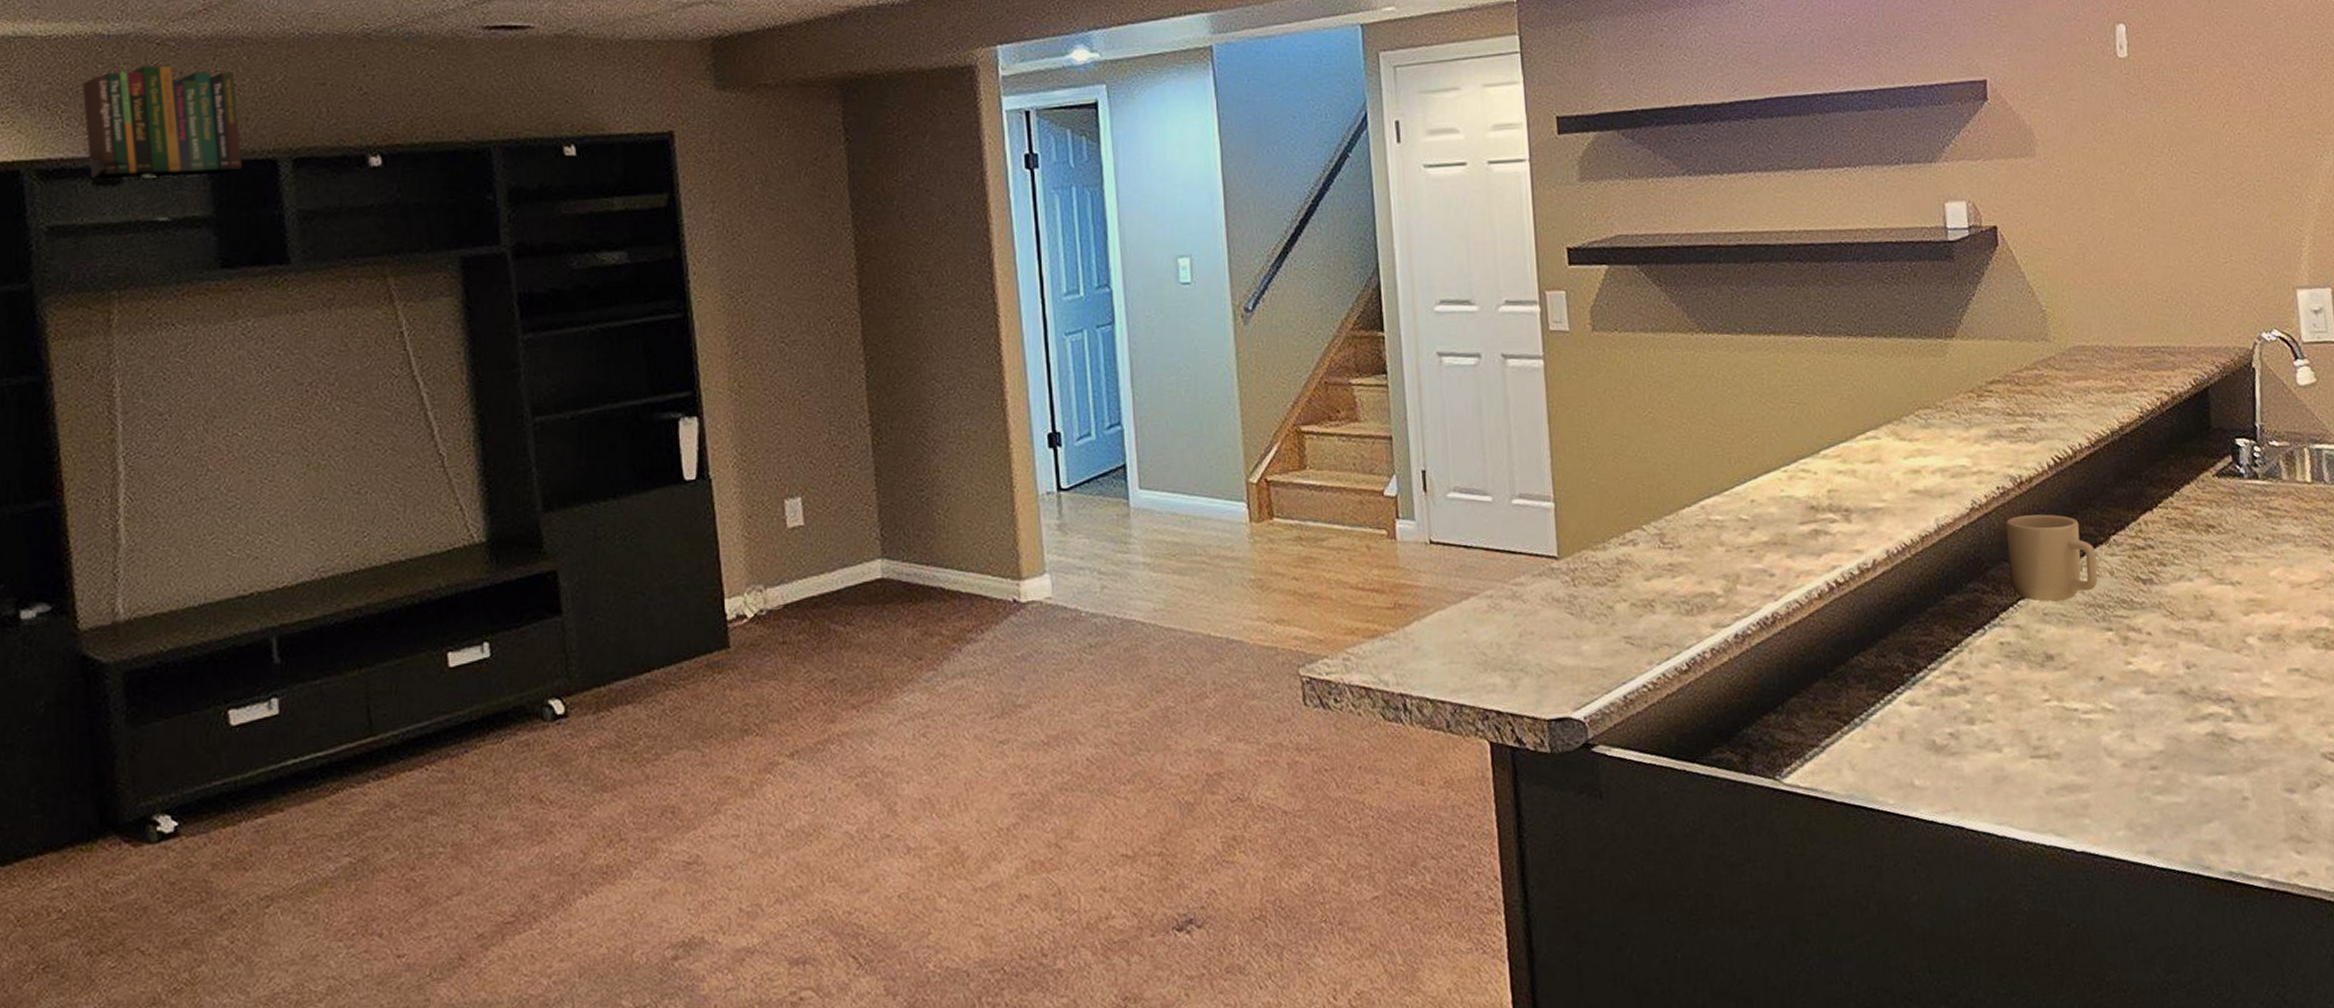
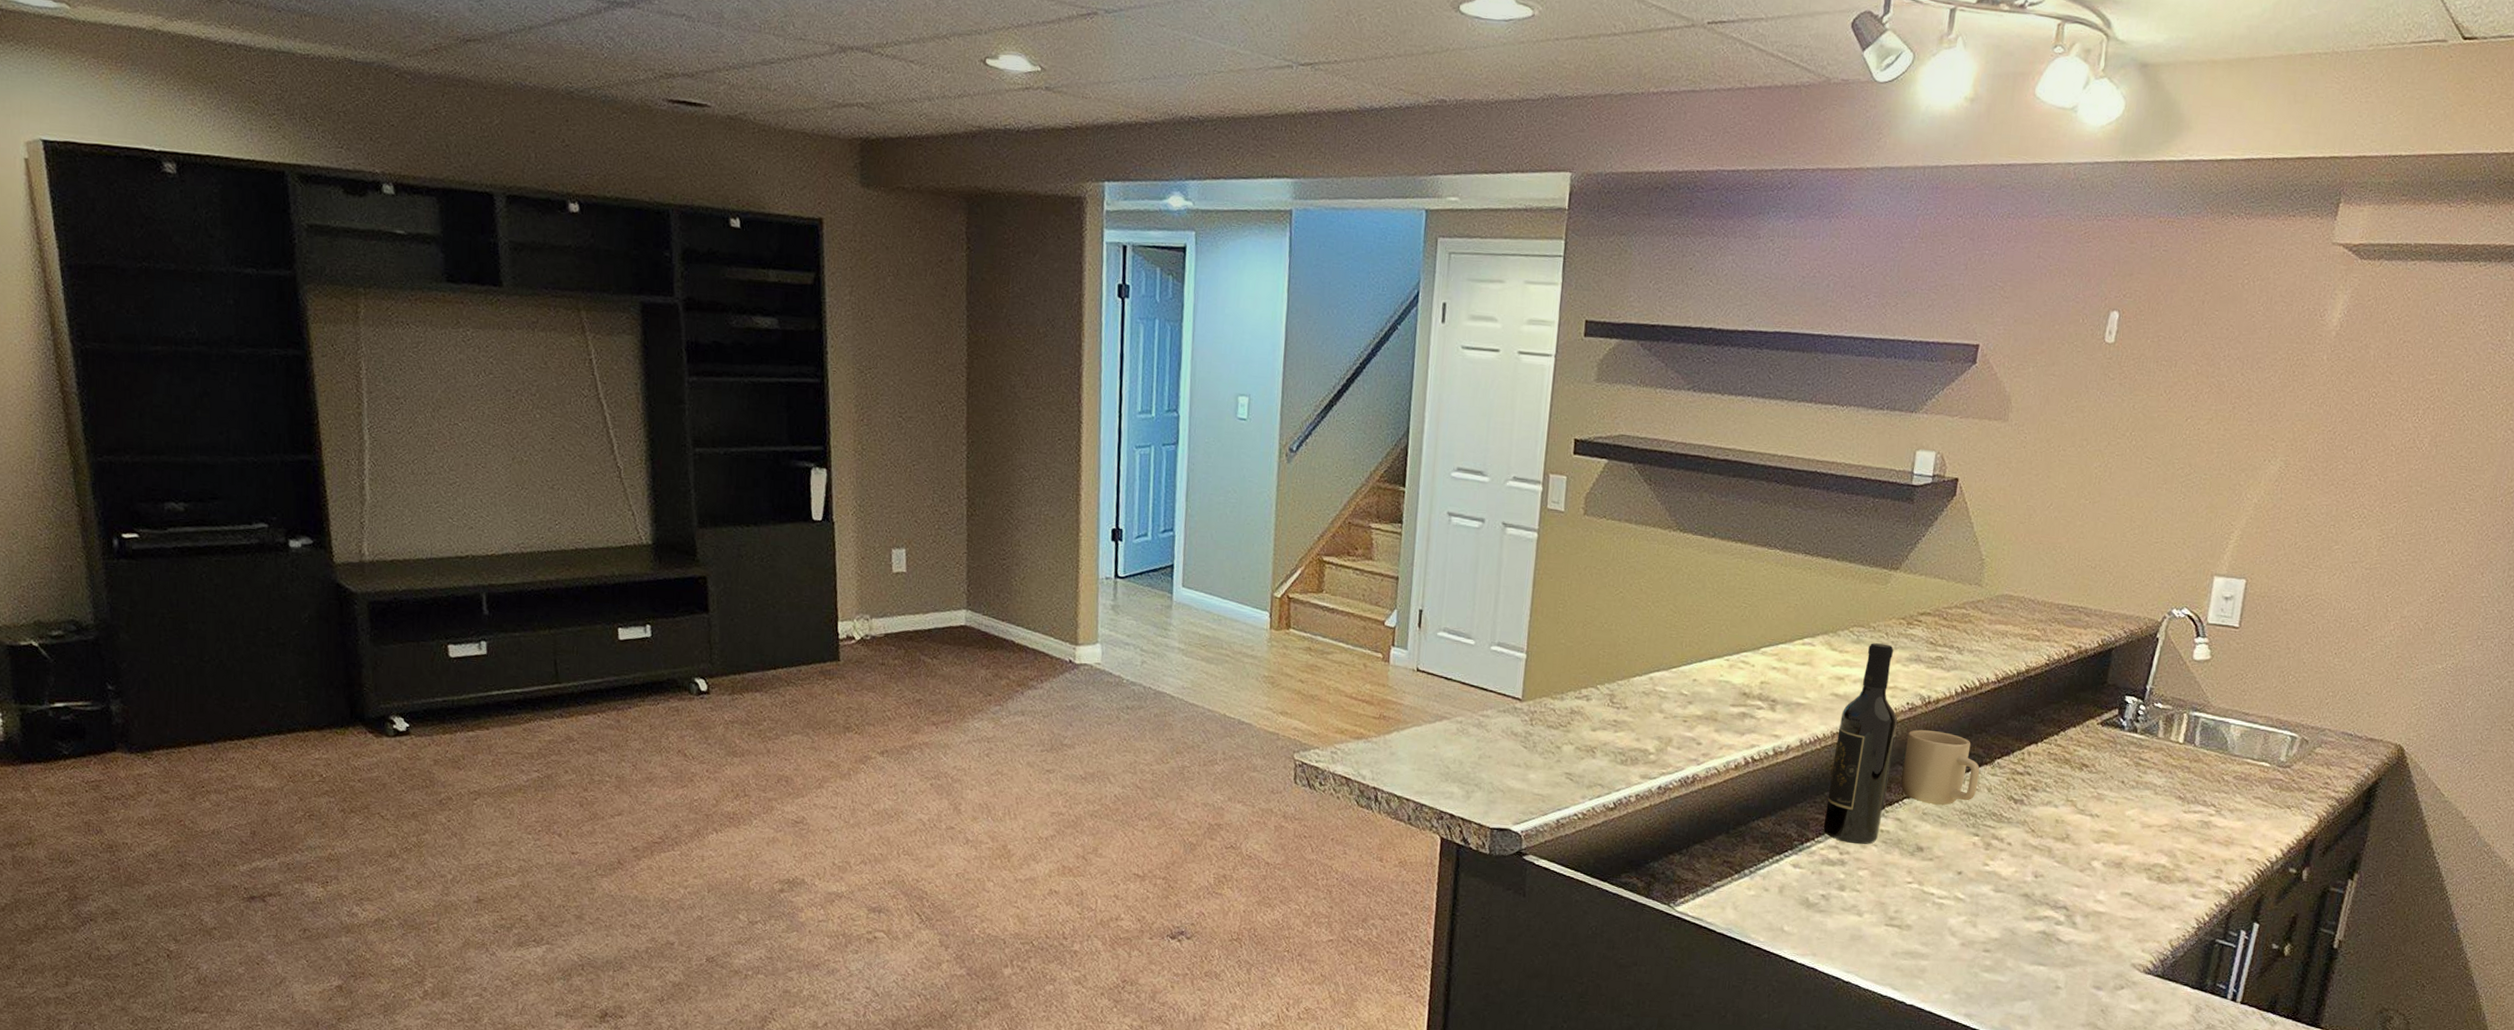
books: present [82,65,242,179] -> none [334,93,465,200]
wine bottle: none [1926,423,2000,665] -> present [1823,643,1898,845]

